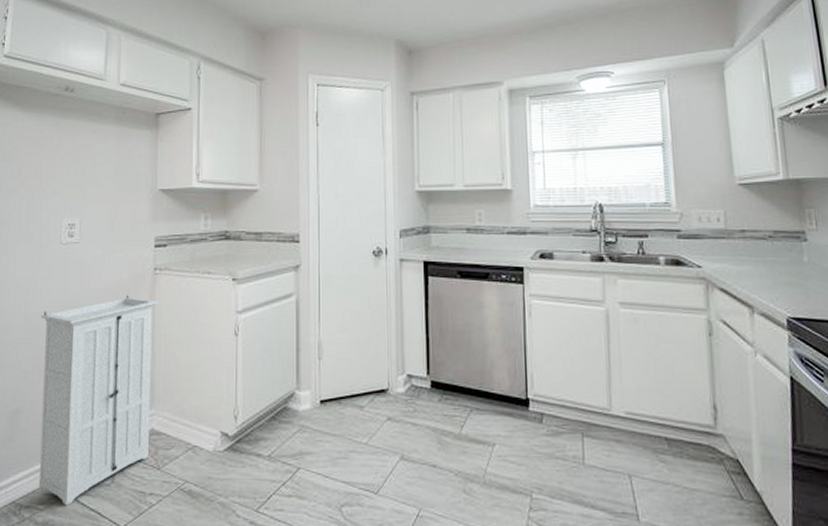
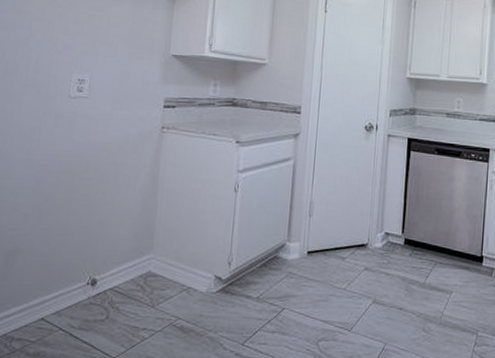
storage cabinet: present [38,295,160,506] -> none [31,149,165,339]

